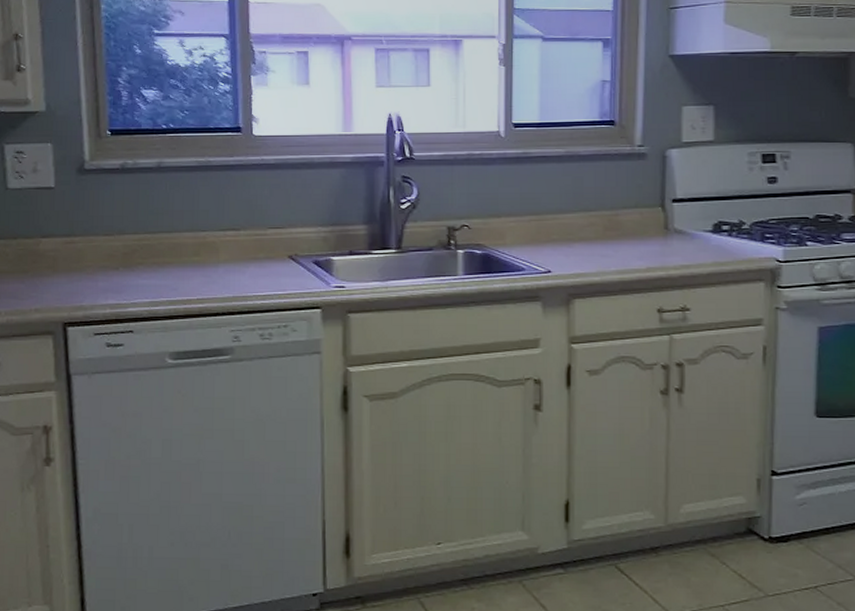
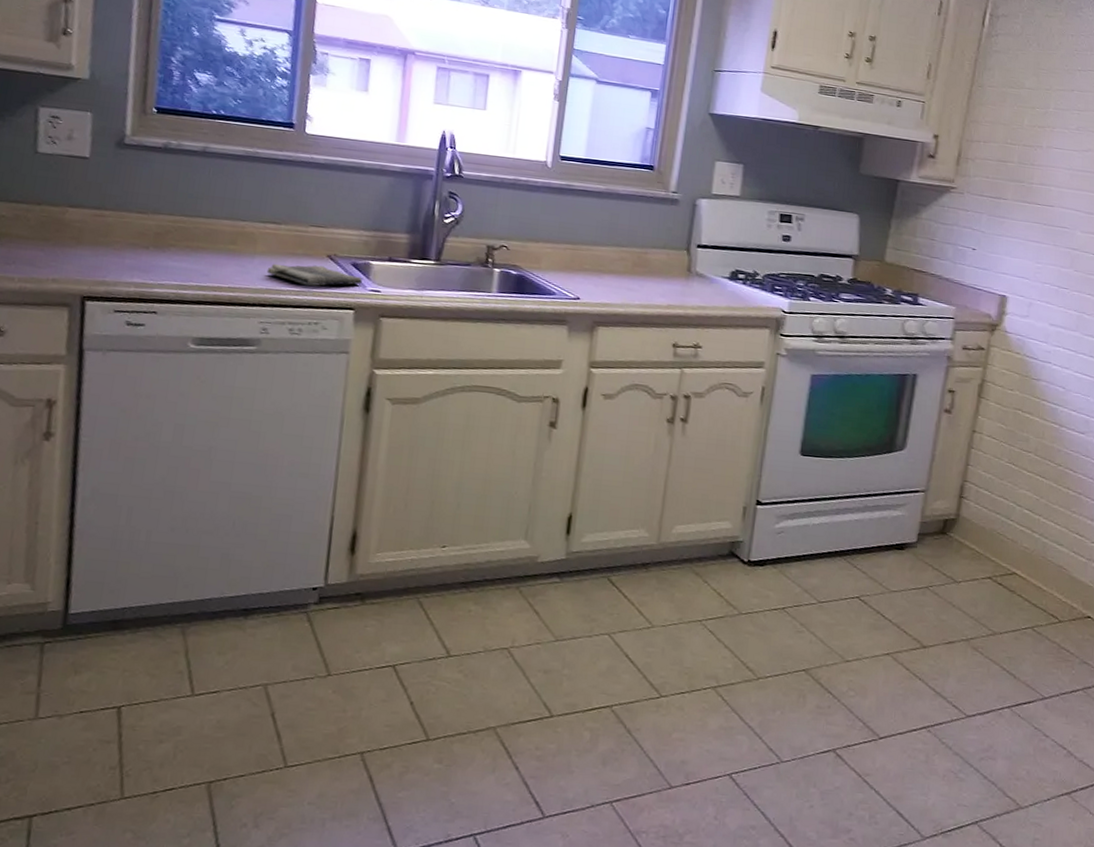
dish towel: none [232,267,325,289] -> present [266,263,362,287]

